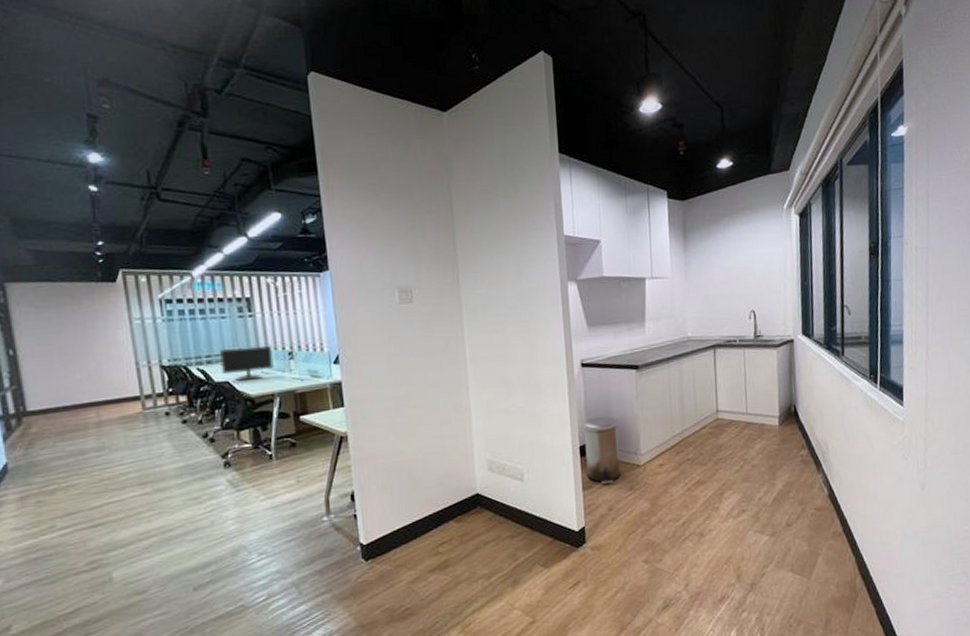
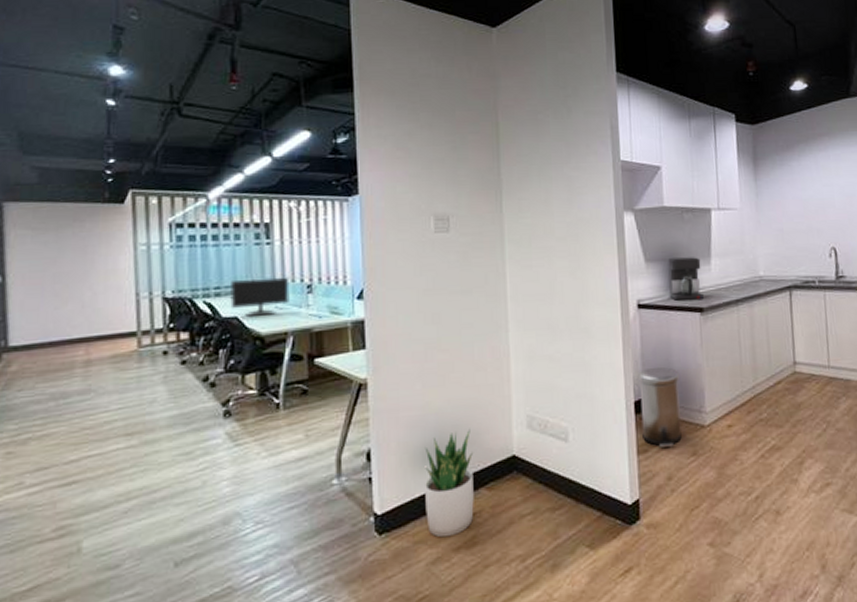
planter: none [400,472,446,562] -> present [424,428,474,538]
coffee maker: none [607,321,639,361] -> present [668,257,704,302]

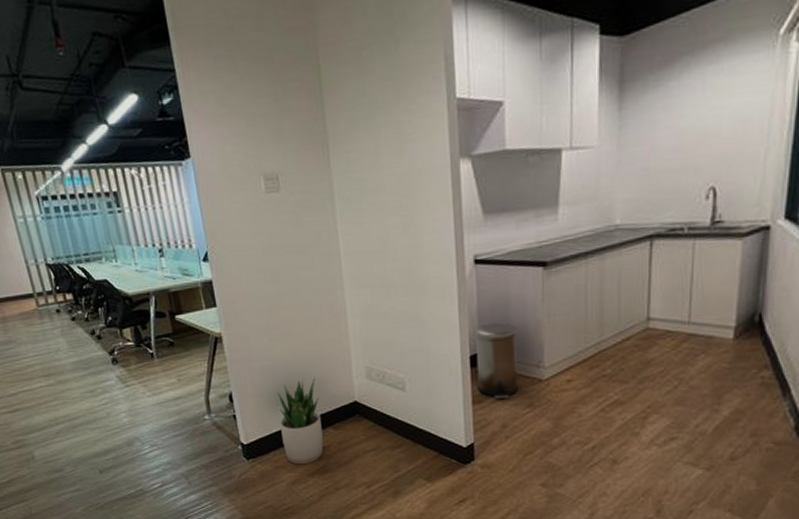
computer monitor: present [229,276,290,317] -> none [95,242,147,279]
coffee maker: present [668,257,704,302] -> none [508,206,548,256]

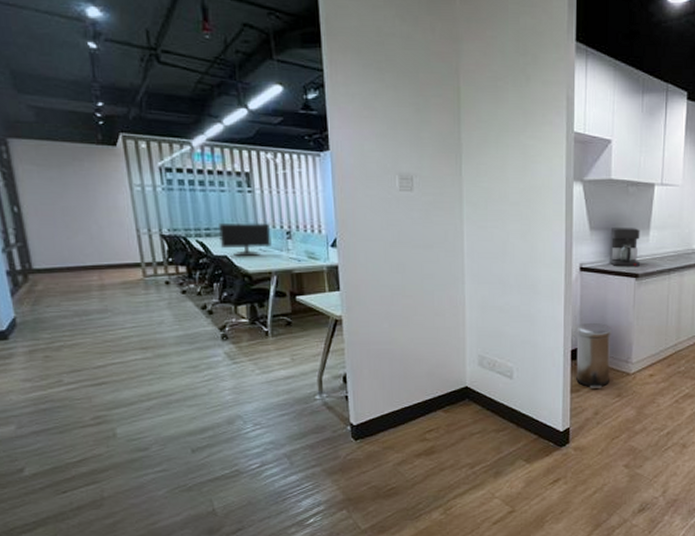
computer monitor: none [95,242,147,279] -> present [218,222,272,257]
planter: present [277,377,324,465] -> none [391,362,433,446]
coffee maker: none [508,206,548,256] -> present [610,228,640,267]

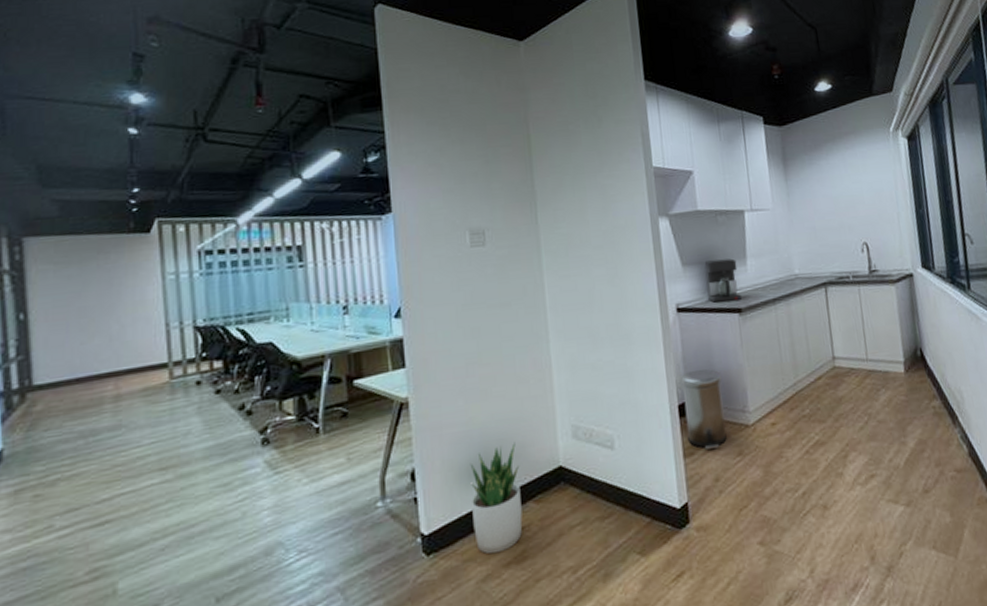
computer monitor: present [218,222,272,257] -> none [263,299,325,341]
planter: none [391,362,433,446] -> present [470,441,523,554]

